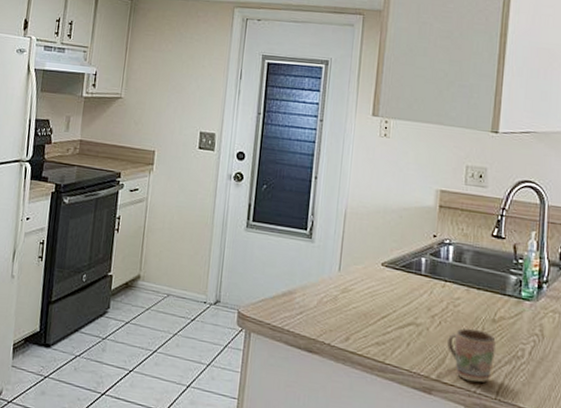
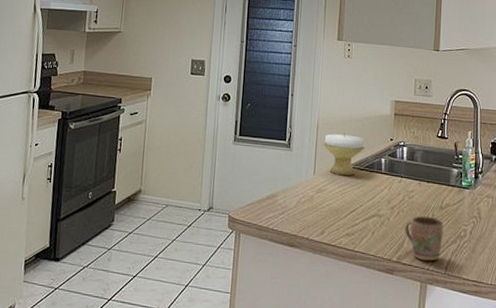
candle holder: none [350,225,402,275] -> present [323,133,365,175]

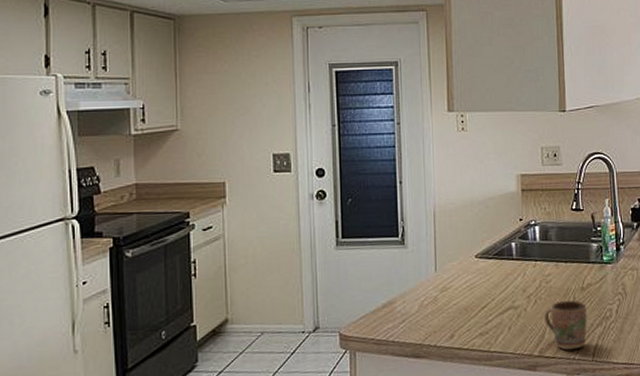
candle holder: present [323,133,365,175] -> none [442,219,492,268]

